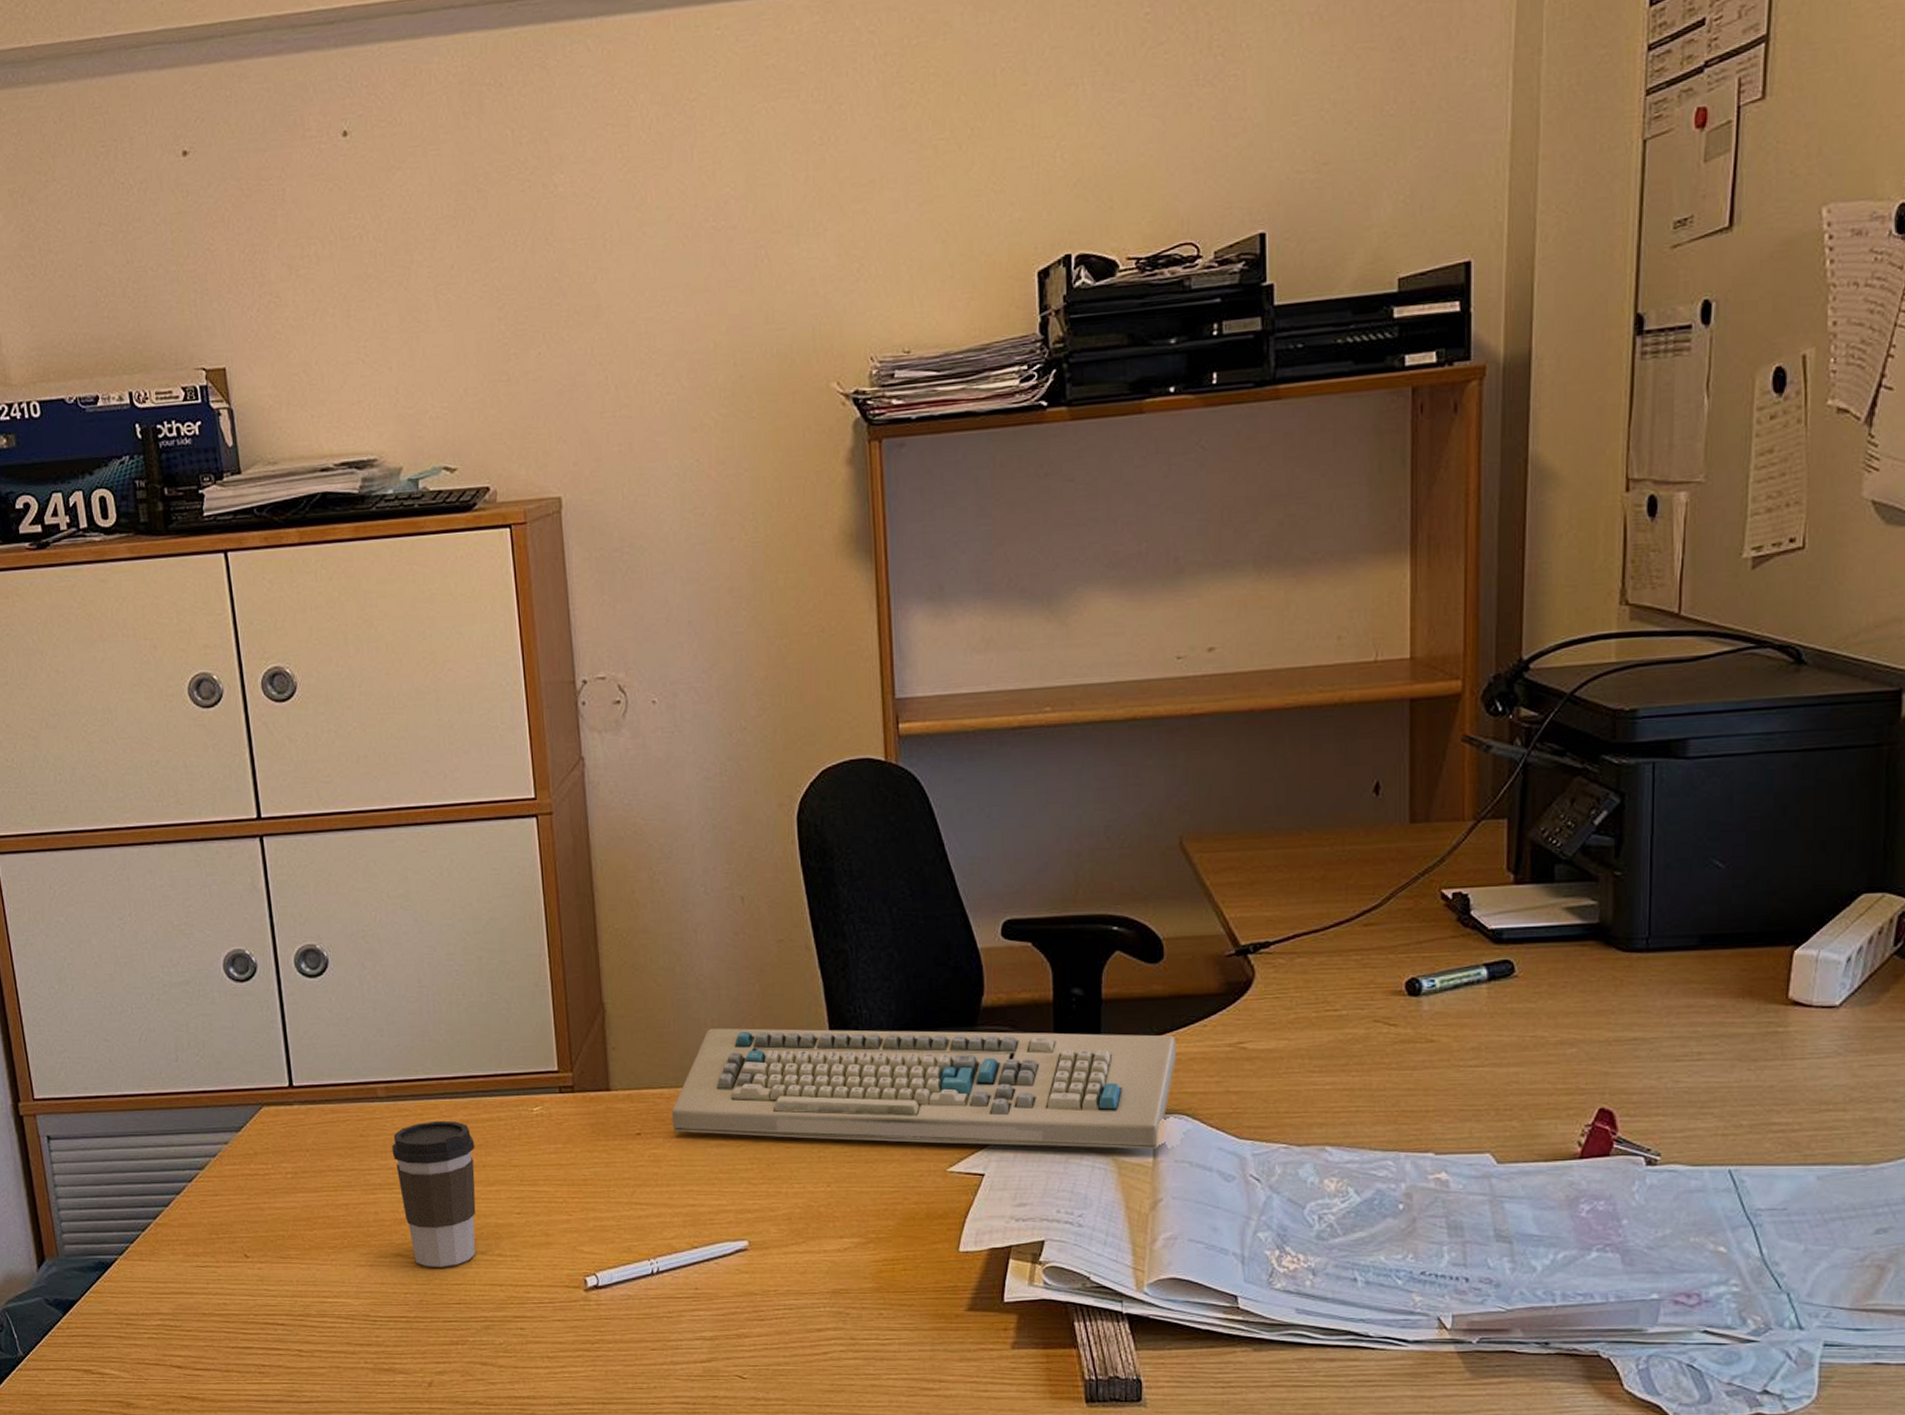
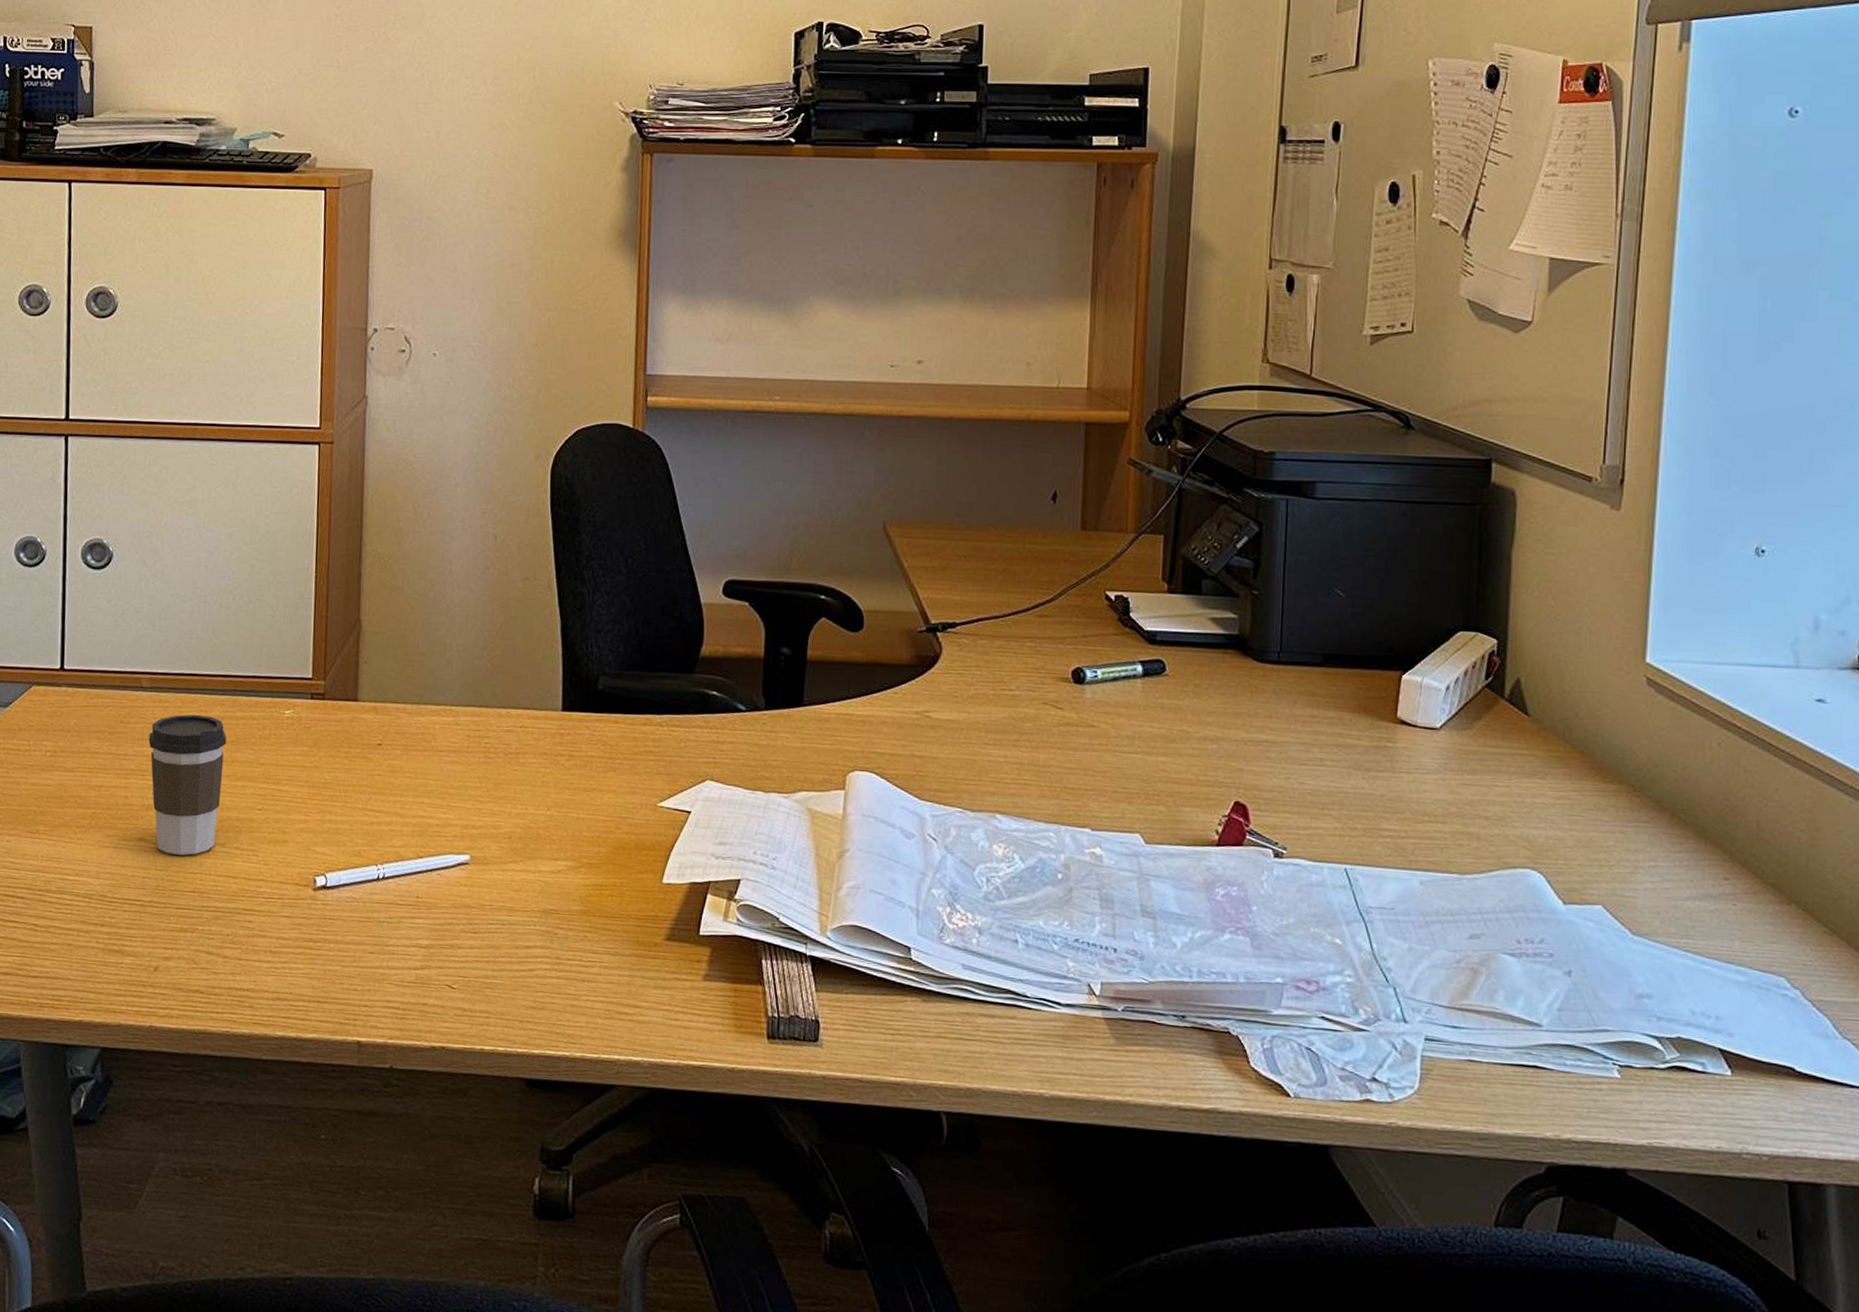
keyboard: present [671,1028,1177,1149] -> none [411,652,870,802]

